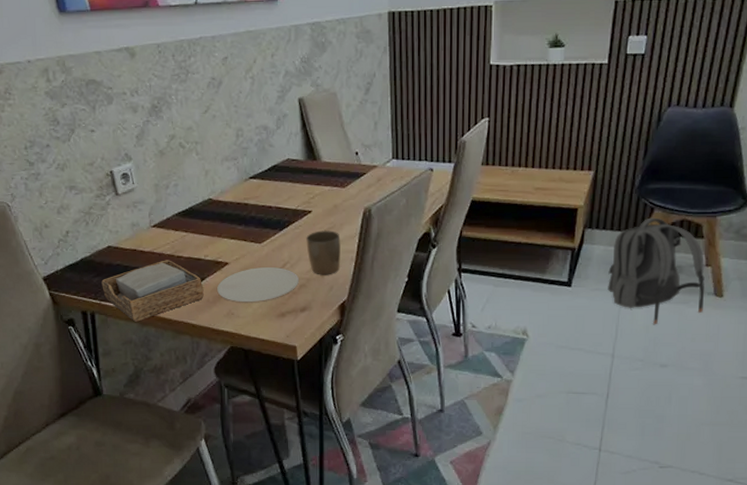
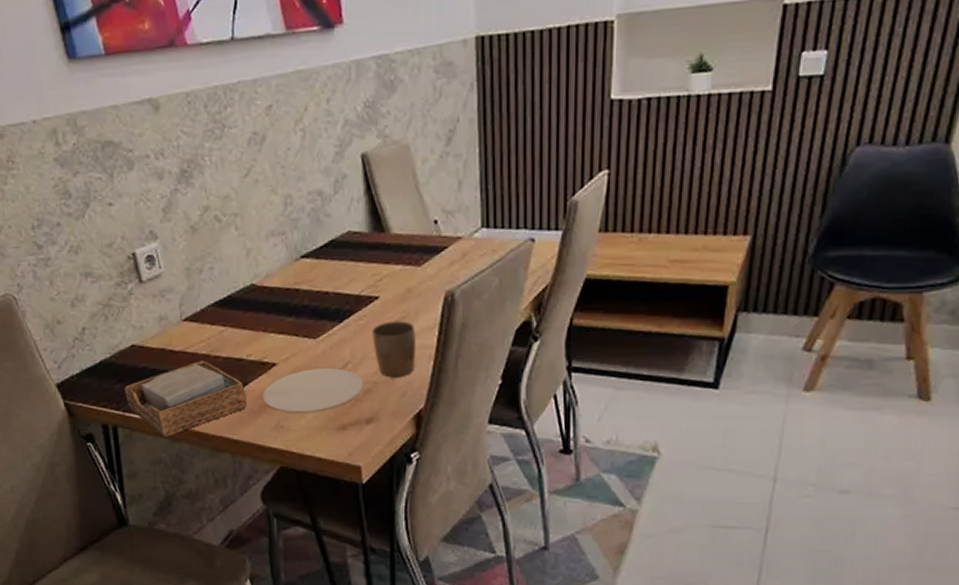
backpack: present [608,217,705,325] -> none [768,295,905,439]

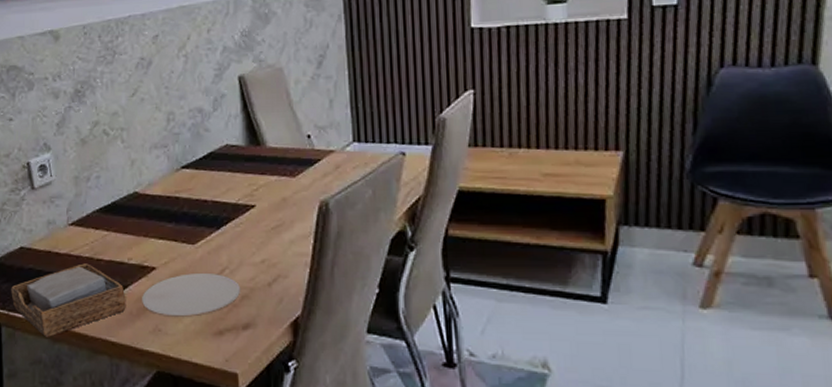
mug: present [372,321,416,376] -> none [249,229,292,283]

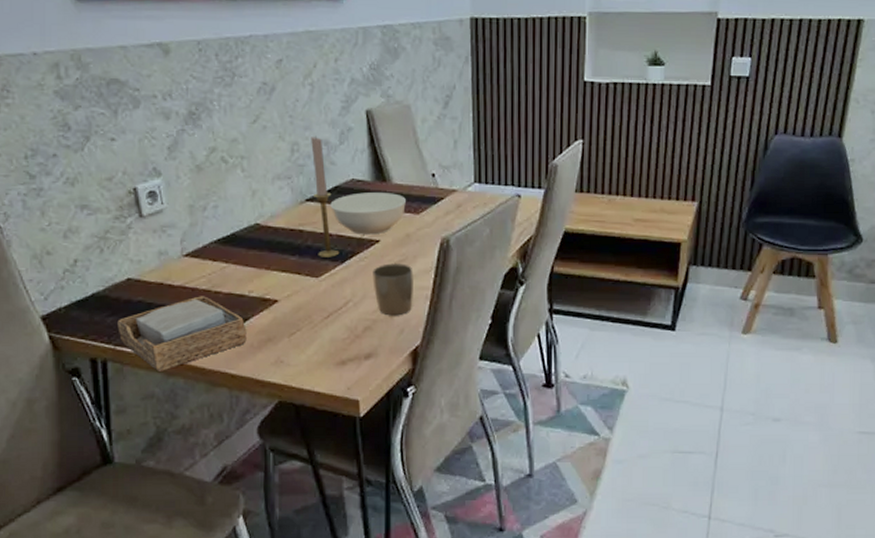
plate: present [142,273,241,318] -> none [263,306,364,349]
candlestick: none [186,104,215,224] -> present [311,135,340,257]
bowl: none [205,157,282,200] -> present [330,192,407,235]
mug: none [249,229,292,283] -> present [373,263,413,315]

